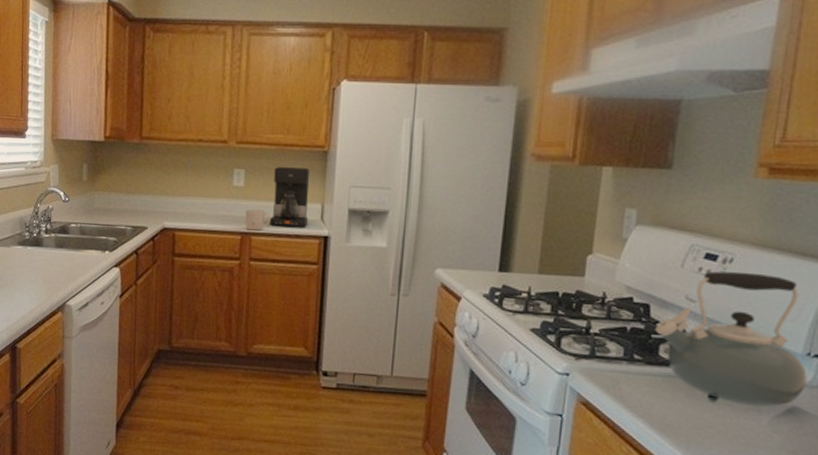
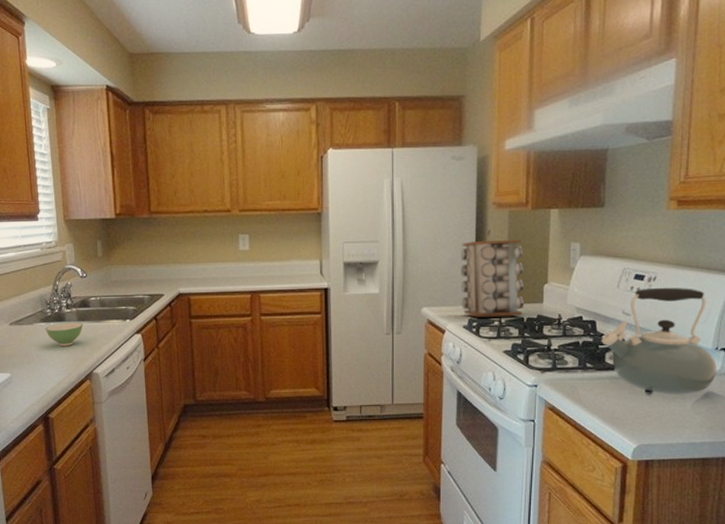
bowl: none [21,248,61,274] -> present [45,323,84,347]
mug: present [245,209,271,231] -> none [253,270,276,289]
coffee maker: present [269,167,309,227] -> none [274,229,310,282]
spice rack: none [483,183,565,290] -> present [461,227,524,319]

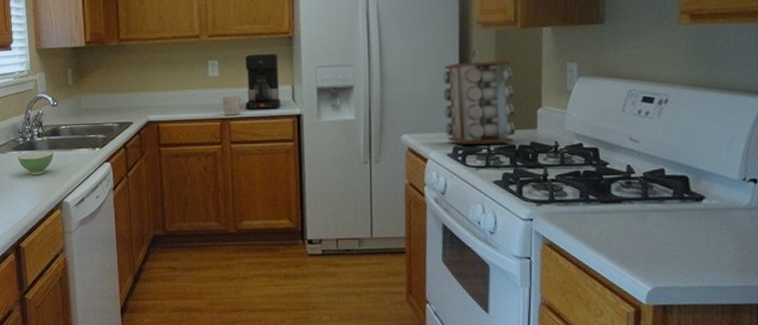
mug: none [253,270,276,289] -> present [223,96,246,116]
coffee maker: none [274,229,310,282] -> present [245,54,281,109]
kettle: present [601,287,717,395] -> none [605,110,745,232]

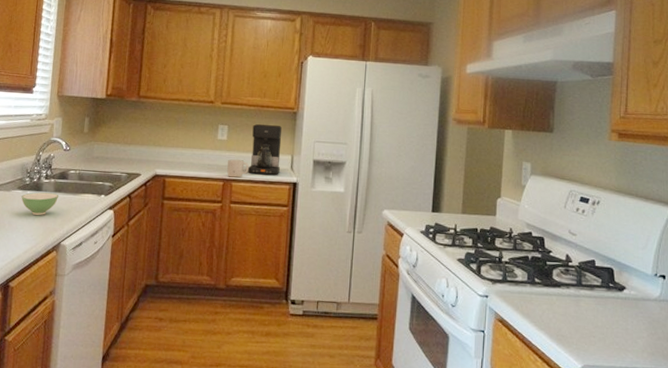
spice rack: present [443,48,515,146] -> none [420,141,480,227]

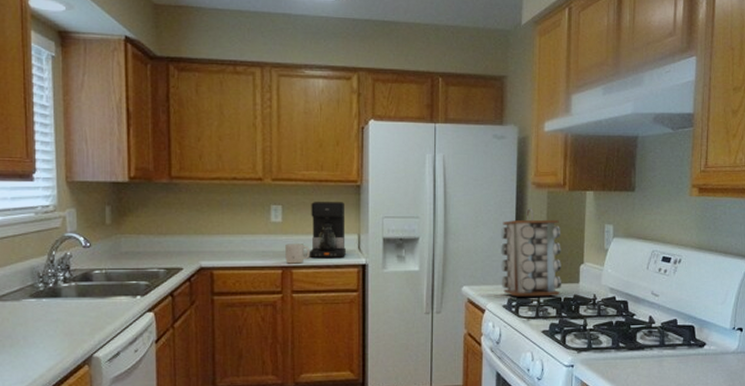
bowl: present [21,192,59,216] -> none [35,299,84,327]
spice rack: none [420,141,480,227] -> present [501,207,561,298]

